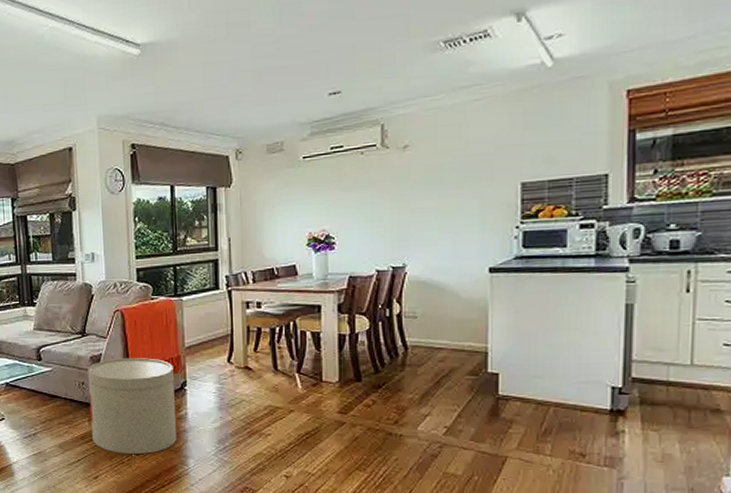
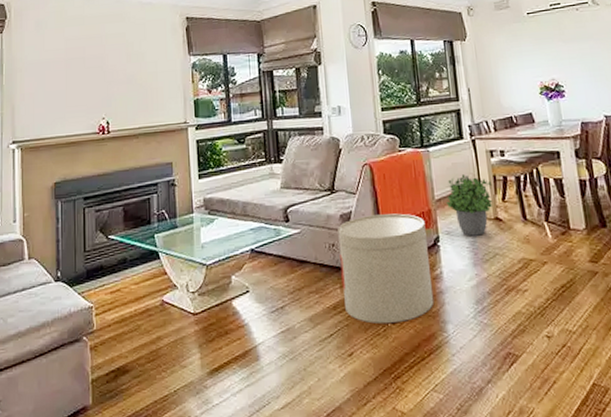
potted plant: none [196,323,245,383] -> present [446,173,493,237]

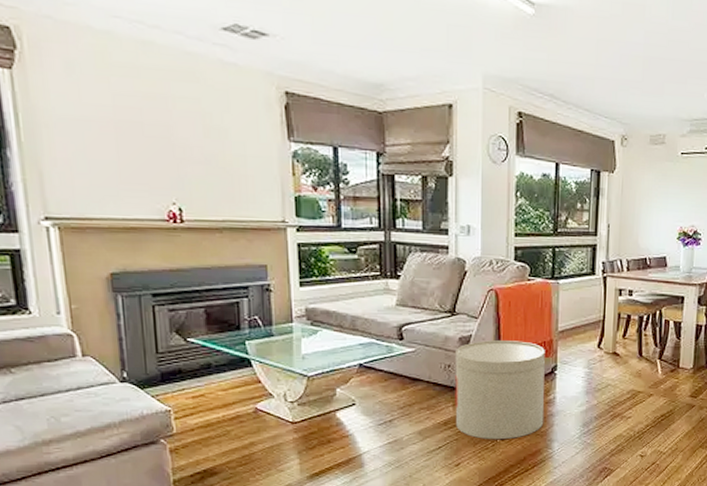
potted plant: present [446,173,493,237] -> none [568,308,616,367]

